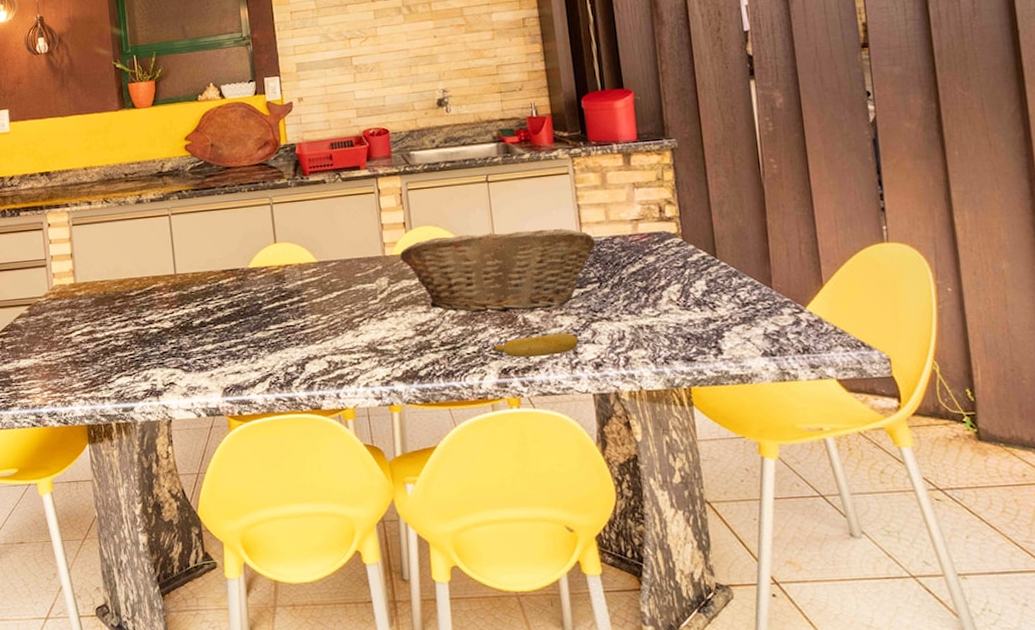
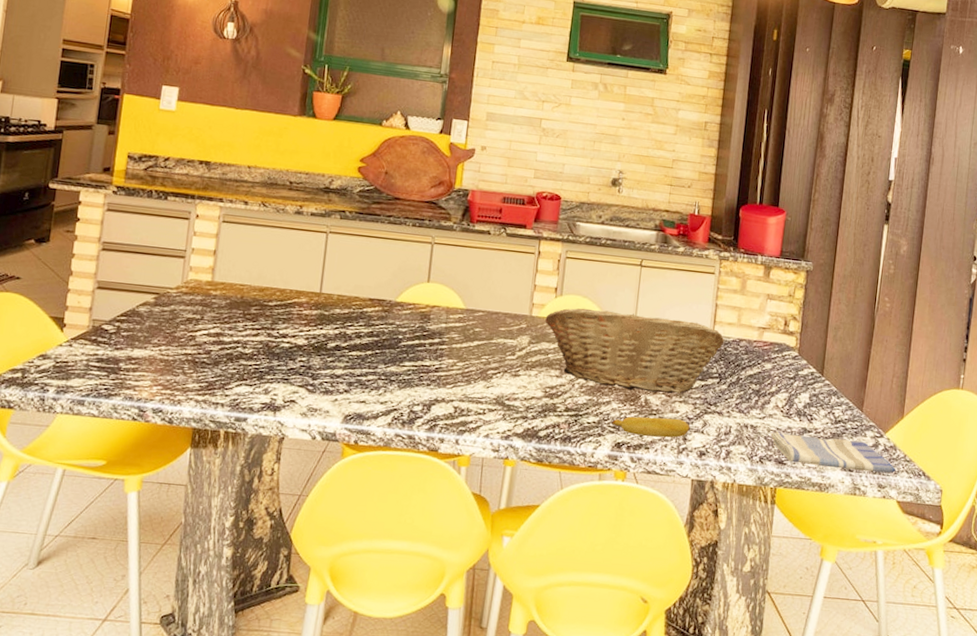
dish towel: none [671,321,827,358] -> present [770,431,896,474]

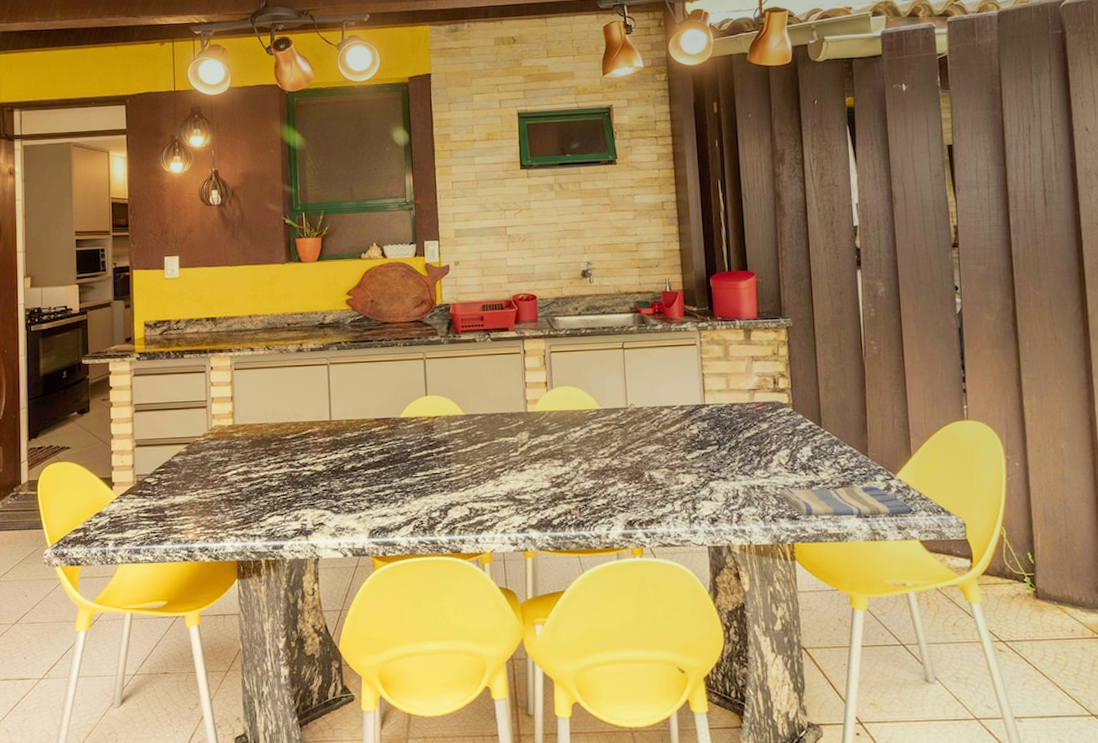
fruit basket: present [545,308,725,394] -> none [540,394,717,468]
banana: present [611,416,690,438] -> none [620,489,698,511]

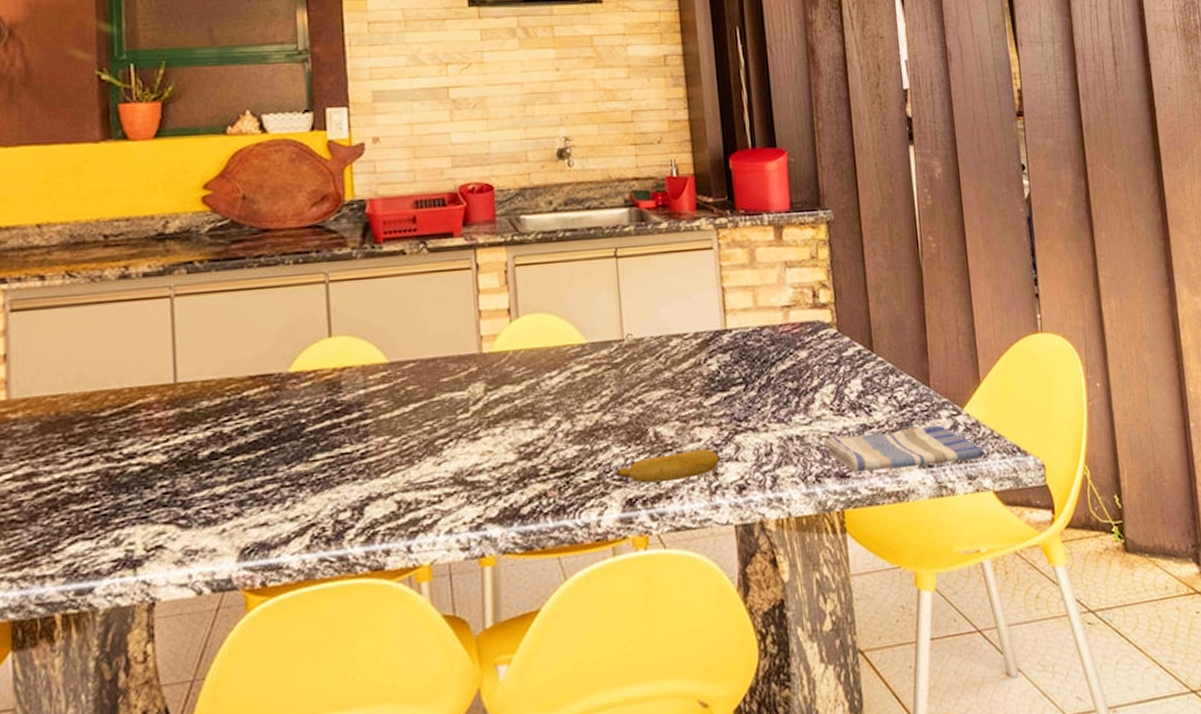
banana: none [620,489,698,511] -> present [616,448,720,484]

